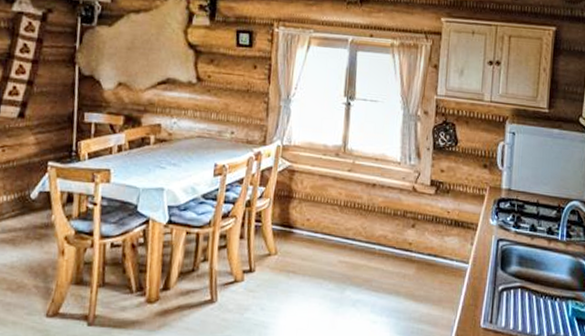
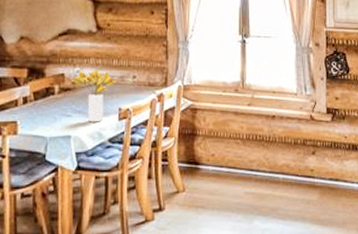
flower bouquet: none [166,121,215,177] -> present [70,69,118,122]

